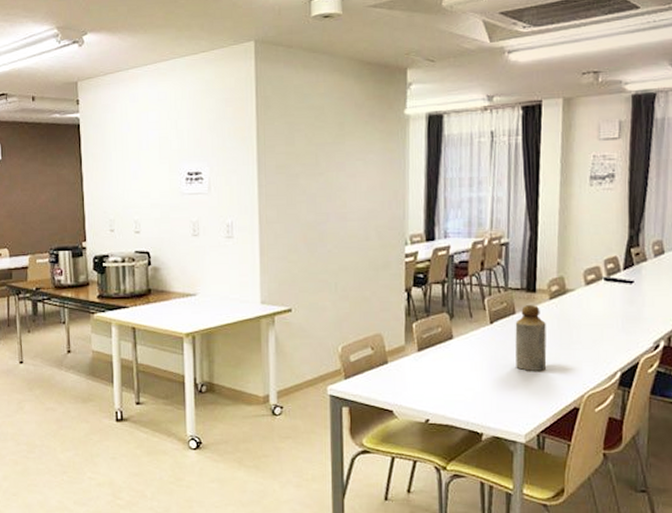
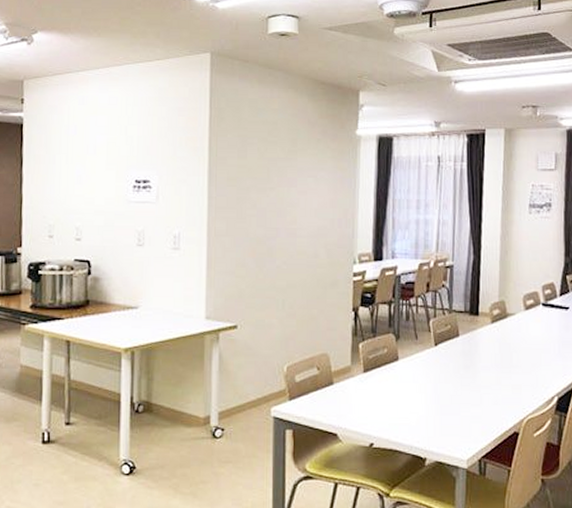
bottle: present [515,305,547,371] -> none [458,328,488,395]

